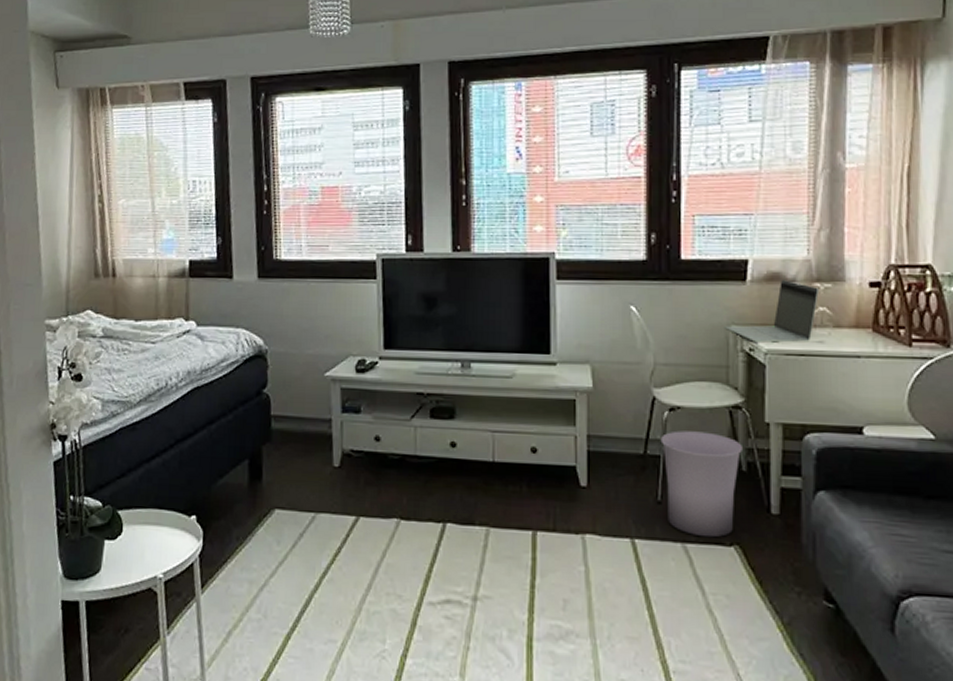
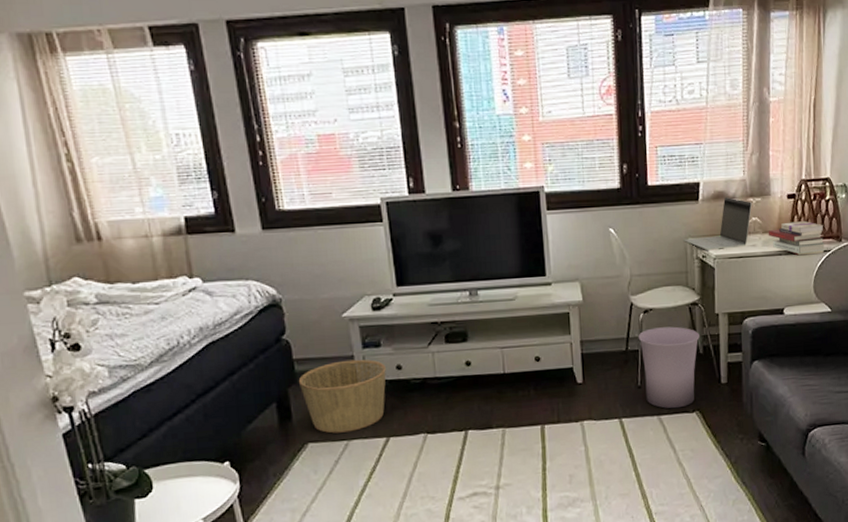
basket: none [273,423,364,504] -> present [298,359,386,434]
books: none [841,316,925,362] -> present [768,221,825,256]

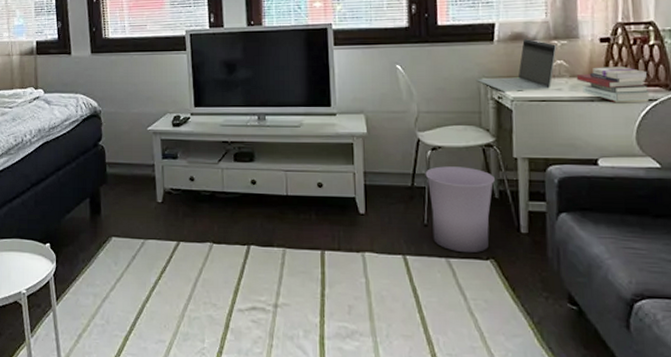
basket: present [298,359,386,434] -> none [108,168,181,232]

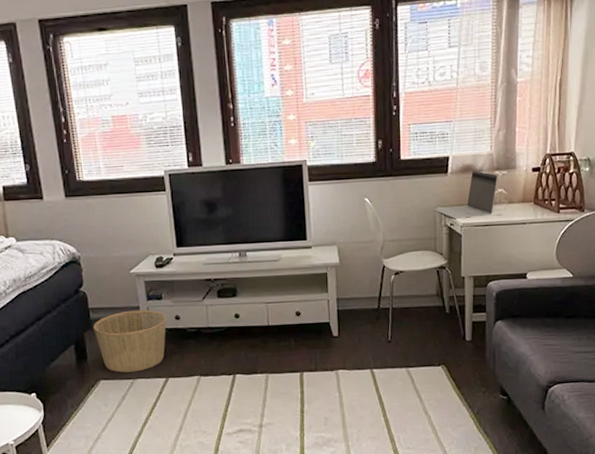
basket: none [108,168,181,232] -> present [93,309,167,373]
waste bin: present [425,166,495,253] -> none [389,287,446,362]
books: present [576,67,650,103] -> none [513,192,568,225]

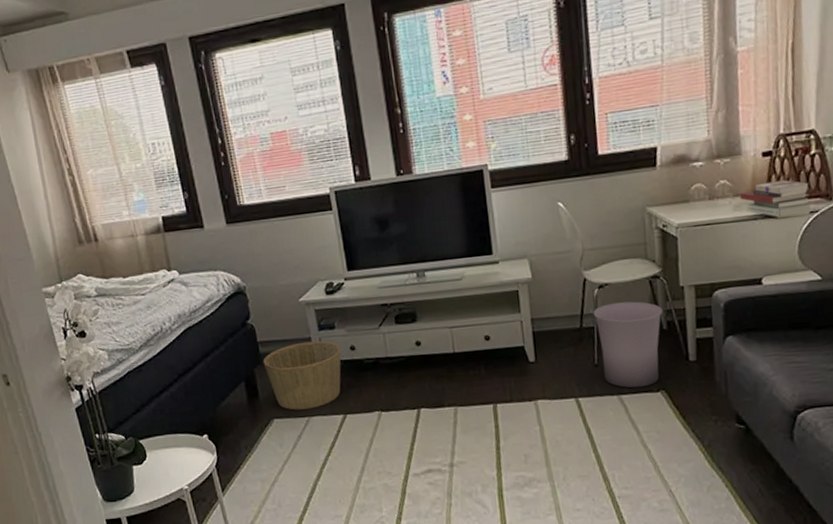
waste bin: none [389,287,446,362] -> present [593,301,663,388]
laptop: present [433,170,499,219] -> none [641,160,720,219]
books: none [513,192,568,225] -> present [739,180,811,219]

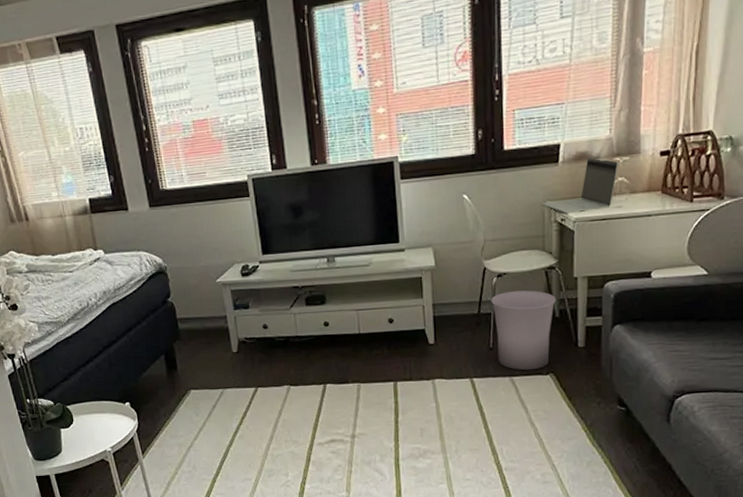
basket: present [263,341,341,410] -> none [181,319,254,383]
laptop: none [641,160,720,219] -> present [541,158,619,213]
books: present [739,180,811,219] -> none [636,179,703,216]

